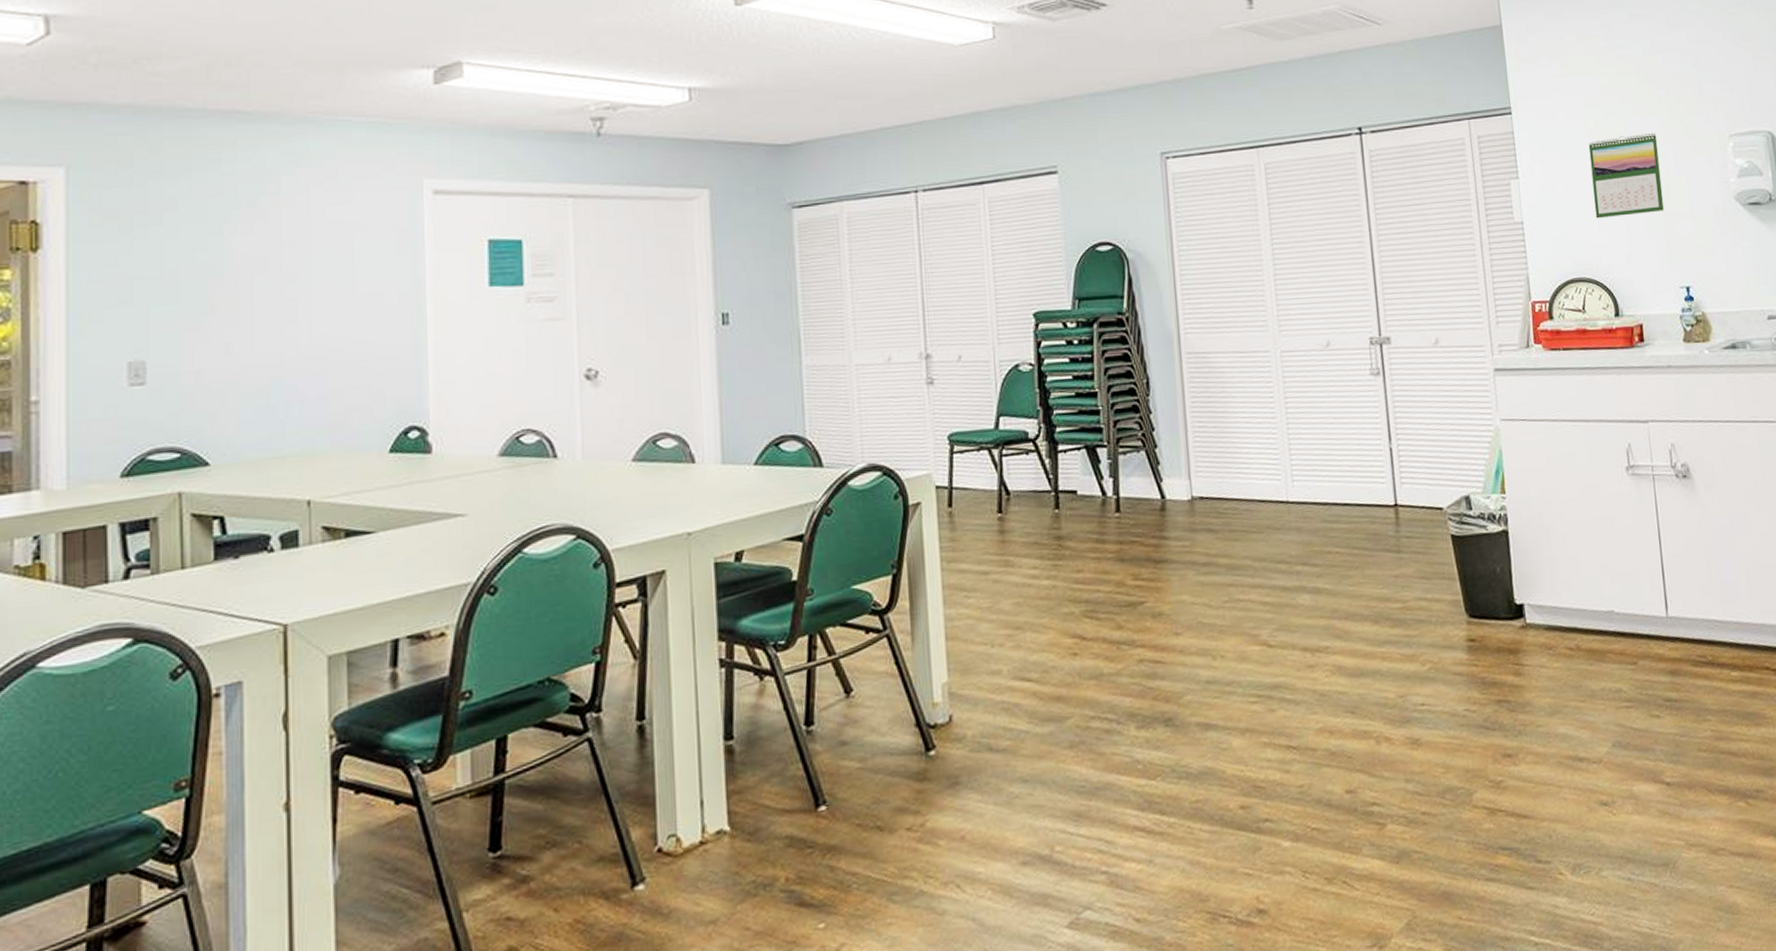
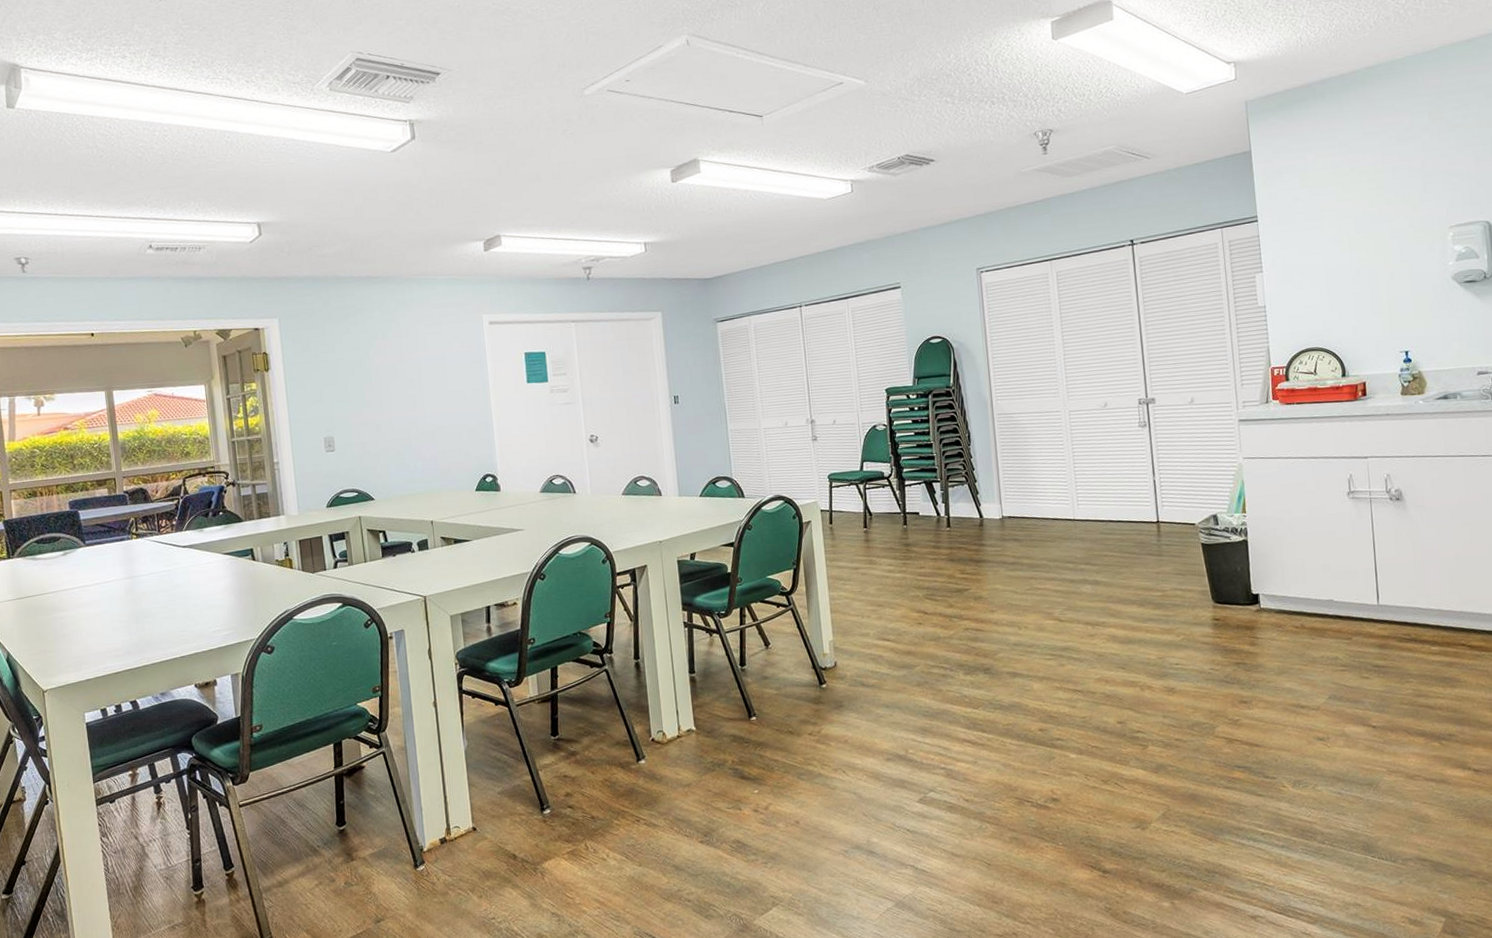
calendar: present [1588,132,1664,219] -> none [1323,228,1388,301]

